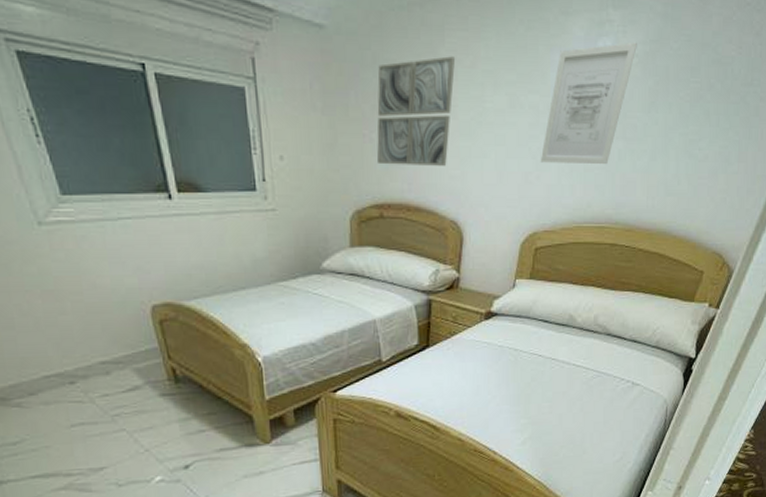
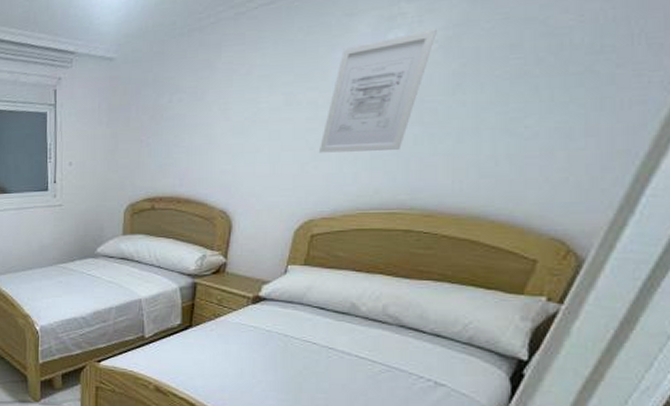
wall art: present [377,56,456,166] -> none [153,68,232,164]

